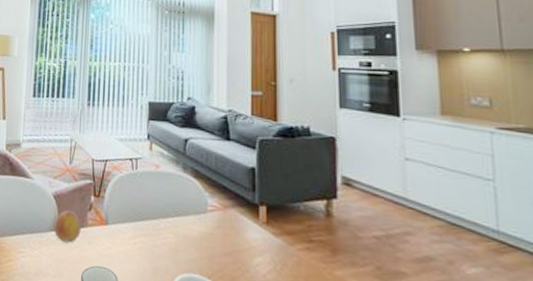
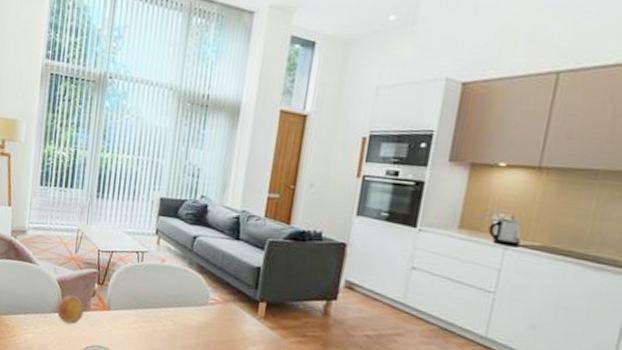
kettle: none [470,101,505,131] -> present [488,218,522,248]

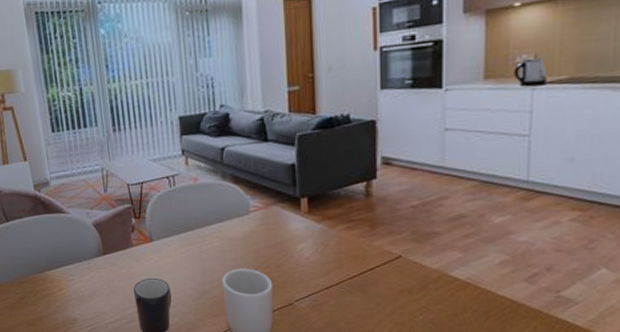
fruit: present [57,294,84,324] -> none [98,235,127,264]

